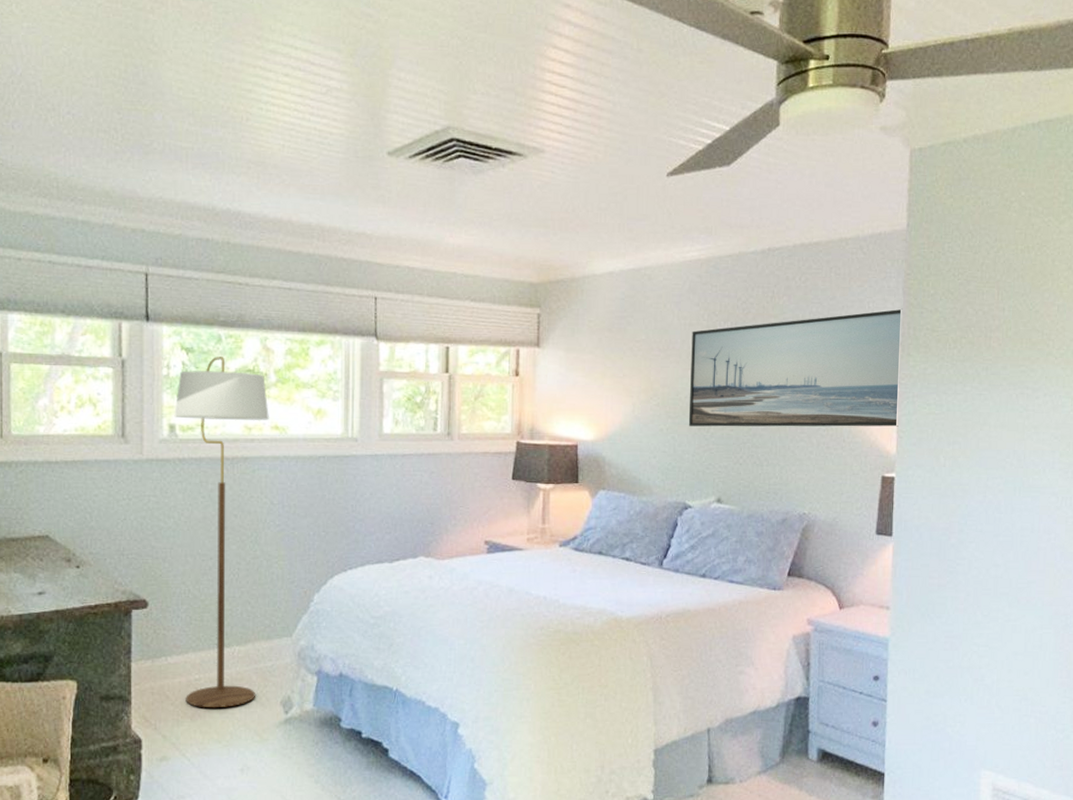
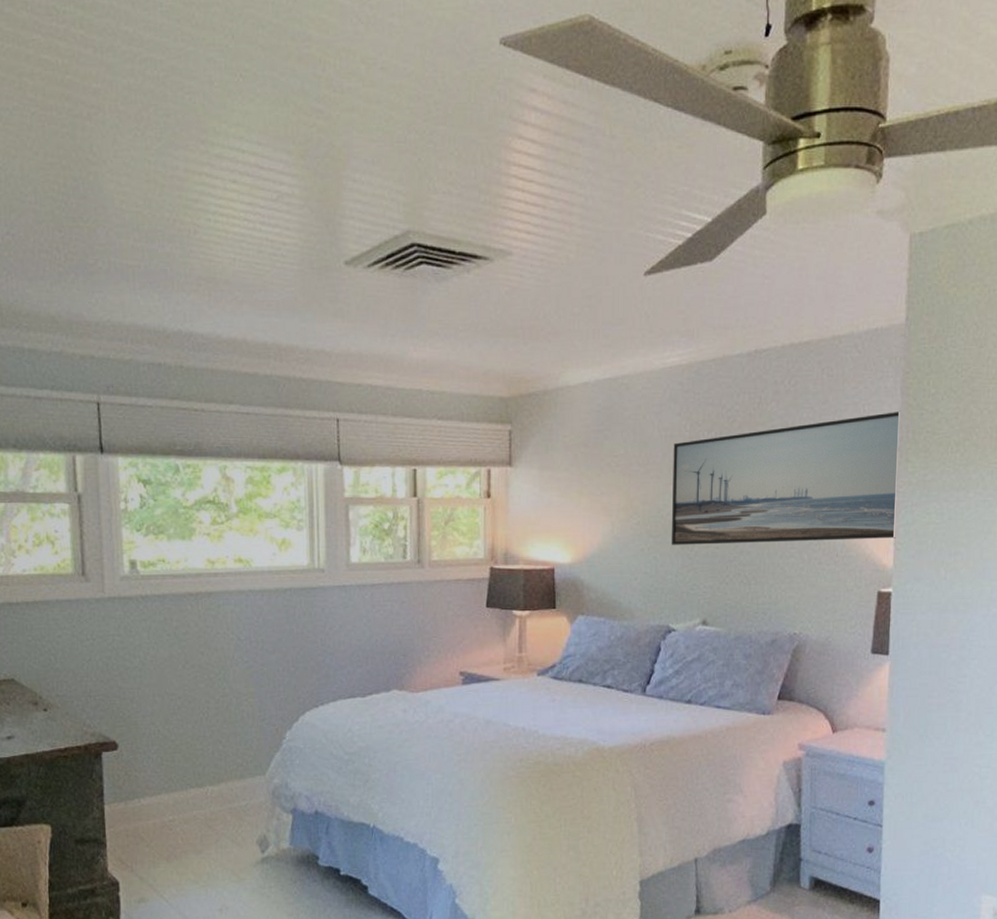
floor lamp: present [174,355,269,708] -> none [134,487,232,849]

